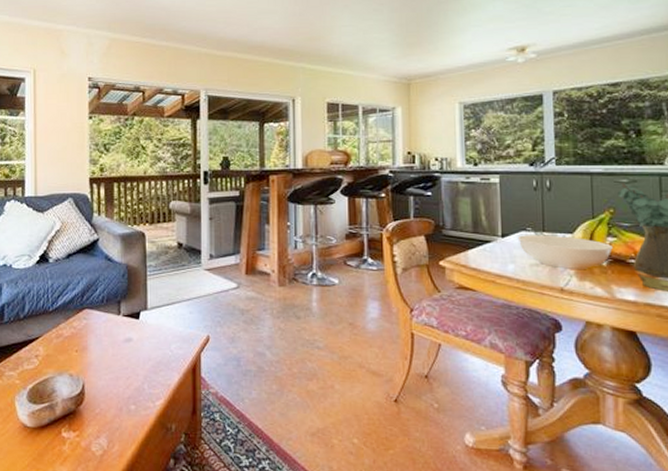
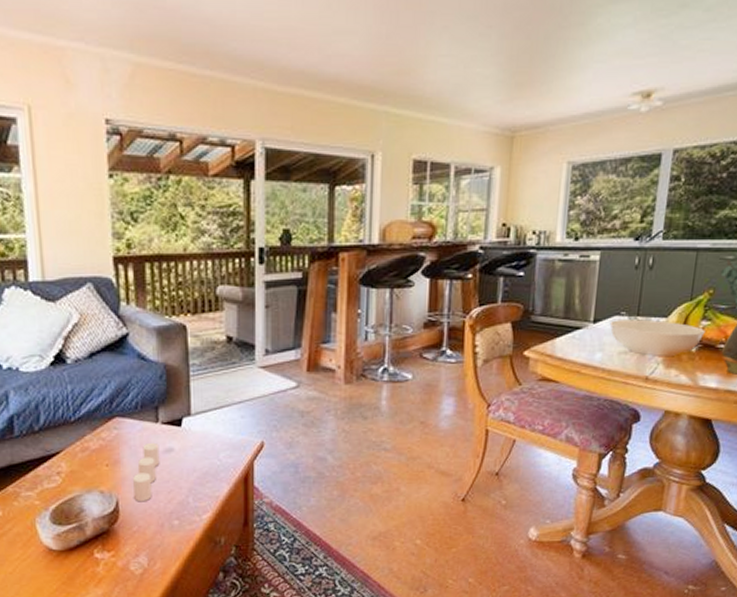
candle: none [98,332,121,386] -> present [133,442,160,502]

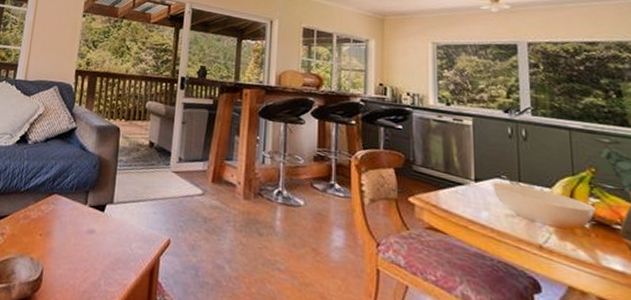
candle: present [133,442,160,502] -> none [56,221,84,276]

